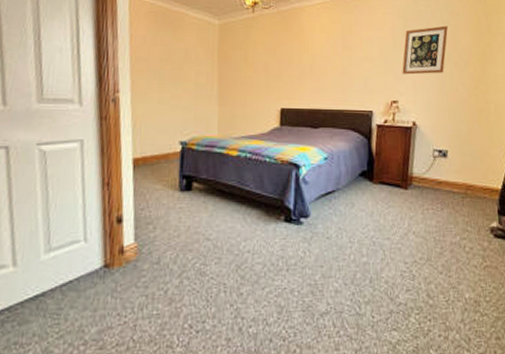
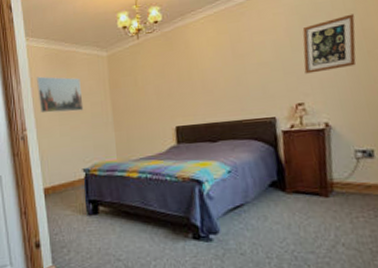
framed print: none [137,34,188,79] -> present [37,76,84,114]

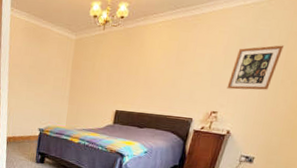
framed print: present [37,76,84,114] -> none [13,46,50,82]

